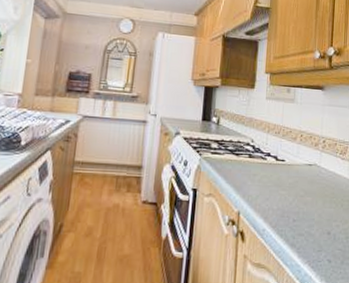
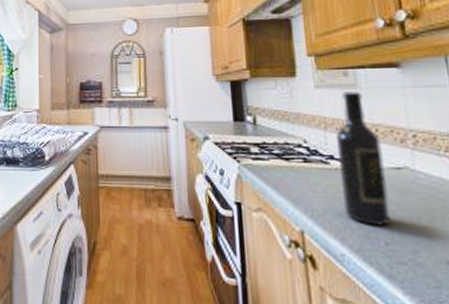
wine bottle: none [271,104,303,207] -> present [336,91,391,226]

